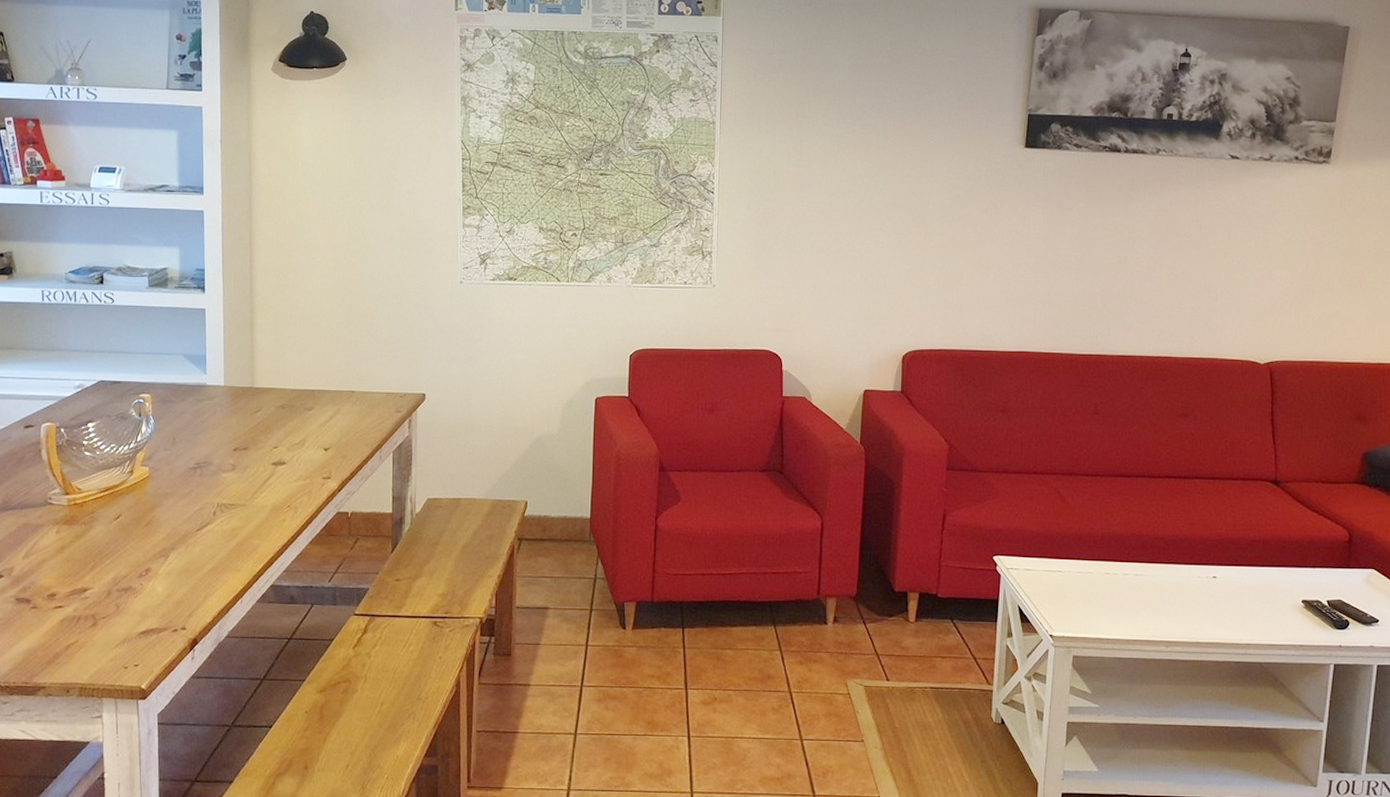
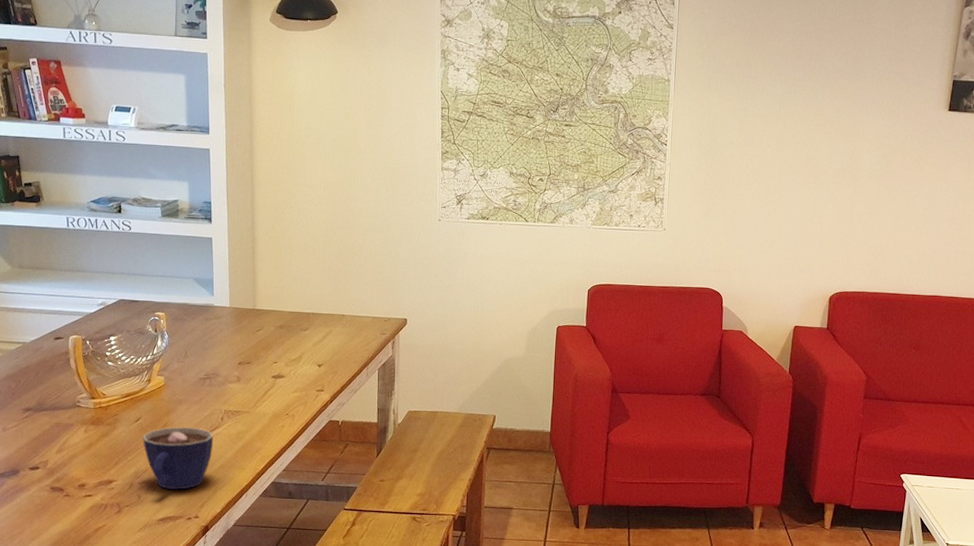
cup: none [122,523,205,597] -> present [142,426,214,490]

